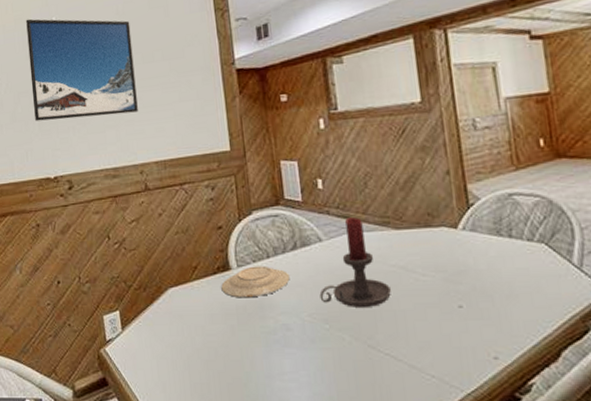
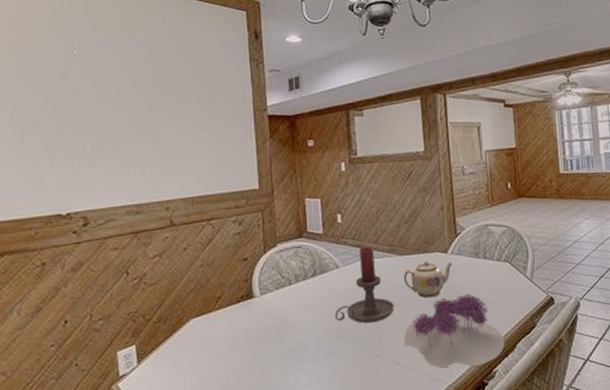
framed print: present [26,19,138,122] -> none [40,49,167,156]
plate: present [221,265,290,298] -> none [244,292,309,323]
teapot: none [400,238,466,283] -> present [403,261,453,298]
flower: none [405,281,544,374] -> present [404,294,505,368]

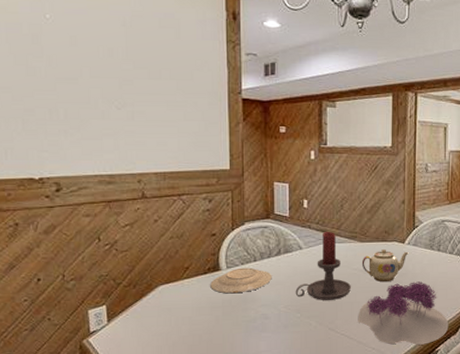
plate: none [244,292,309,323] -> present [210,267,272,294]

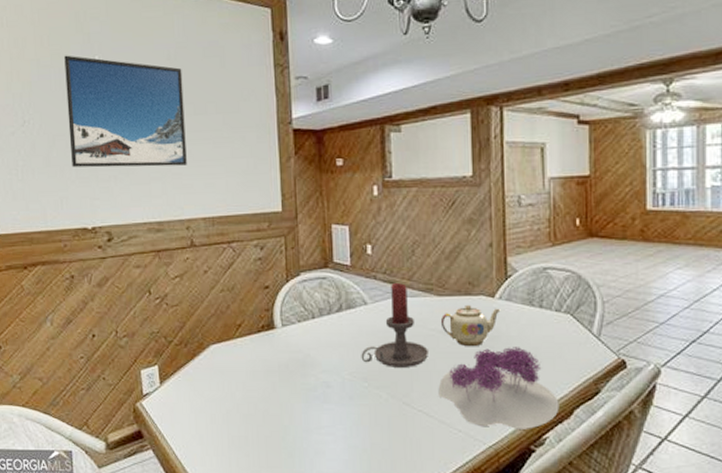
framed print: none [11,10,140,124] -> present [64,55,187,168]
plate: present [210,267,272,294] -> none [265,326,333,356]

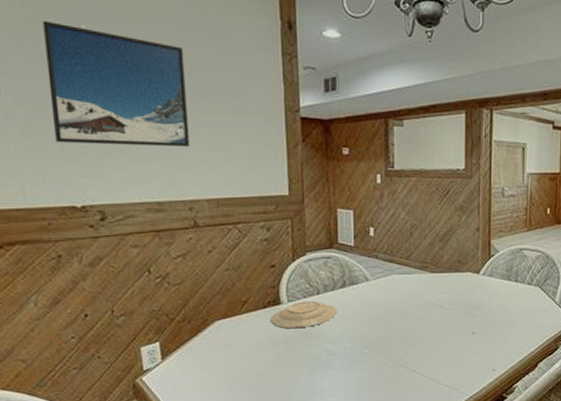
plate: none [265,326,333,356] -> present [270,301,337,329]
candle holder: present [361,283,428,369] -> none [362,262,422,336]
flower: present [438,347,559,429] -> none [429,314,527,381]
teapot: present [440,305,501,347] -> none [433,280,484,316]

